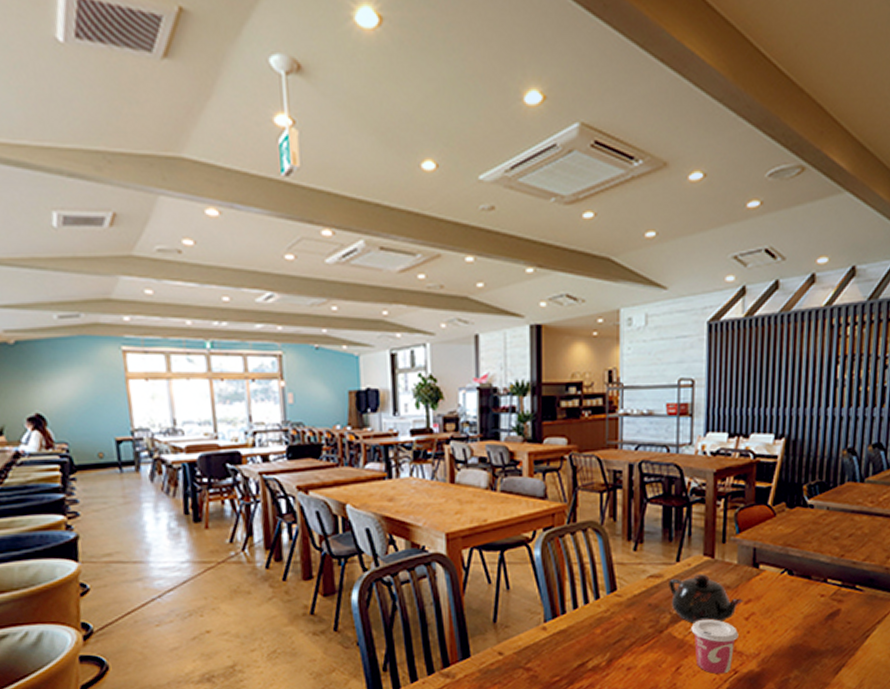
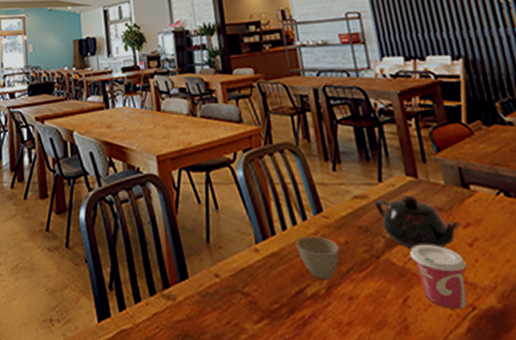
cup: none [585,613,626,653] -> present [296,236,340,279]

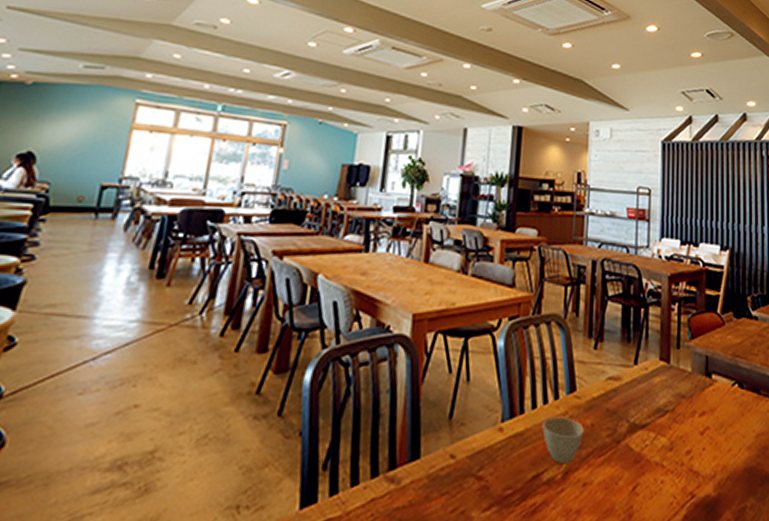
teapot: present [375,195,462,249] -> none [627,380,698,435]
cup: present [410,244,467,310] -> none [648,430,694,498]

